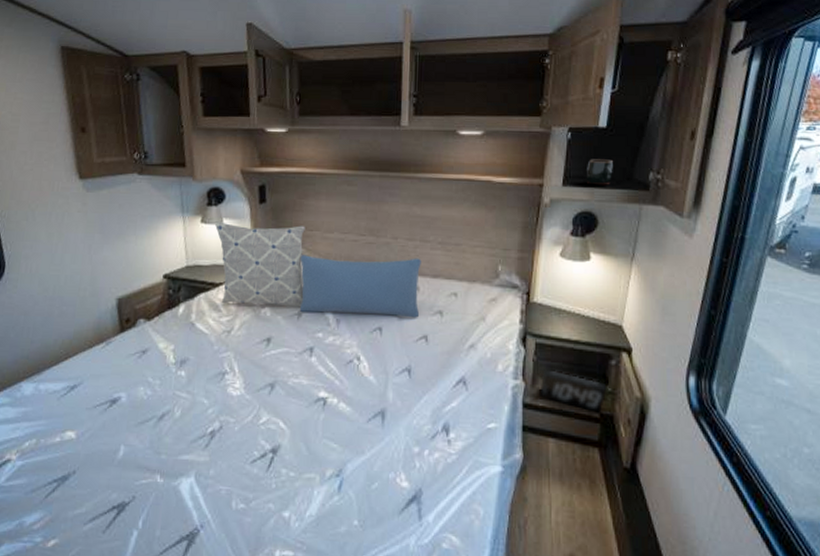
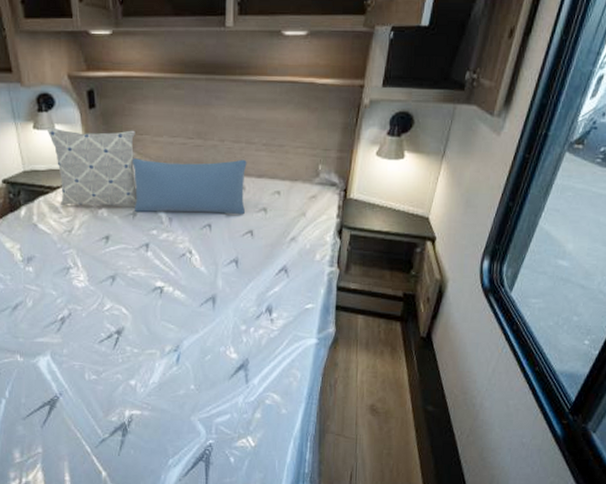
alarm clock: present [540,368,607,414] -> none [352,256,411,294]
mug: present [586,159,614,185] -> none [405,59,433,86]

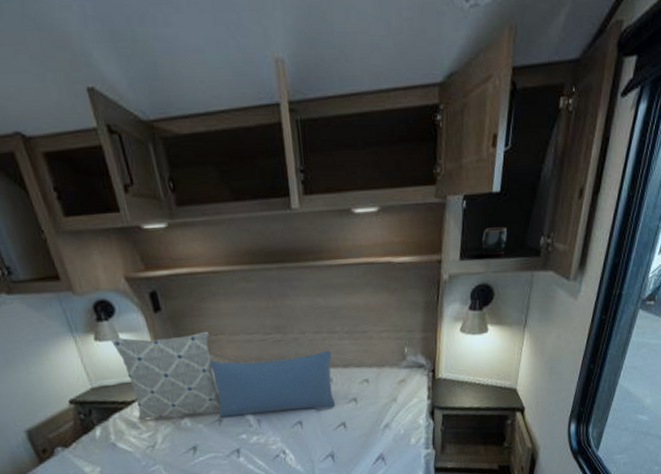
mug: none [405,59,433,86] -> present [482,227,508,256]

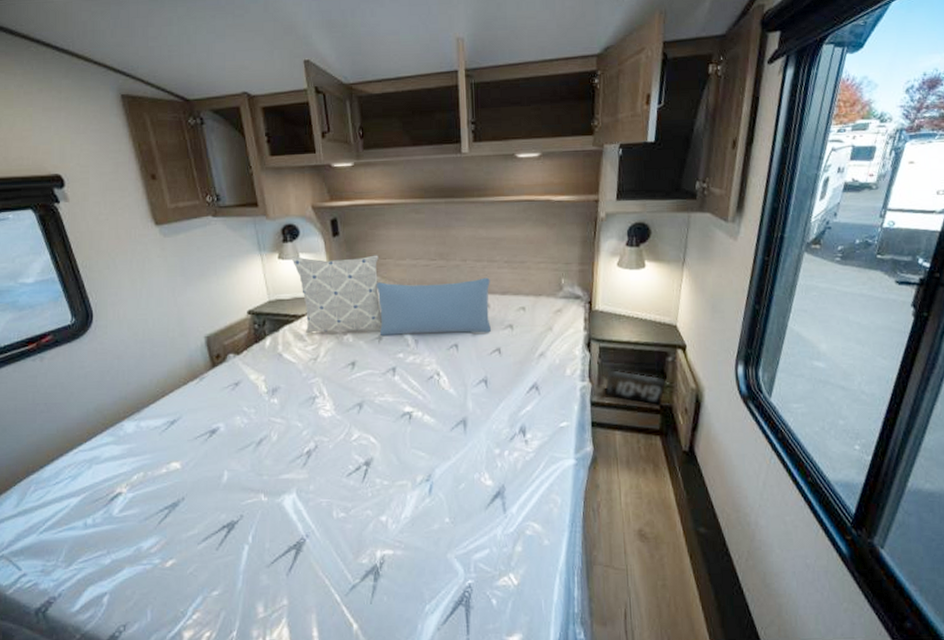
alarm clock: none [448,435,505,467] -> present [605,369,666,406]
mug: present [482,227,508,256] -> none [638,172,663,197]

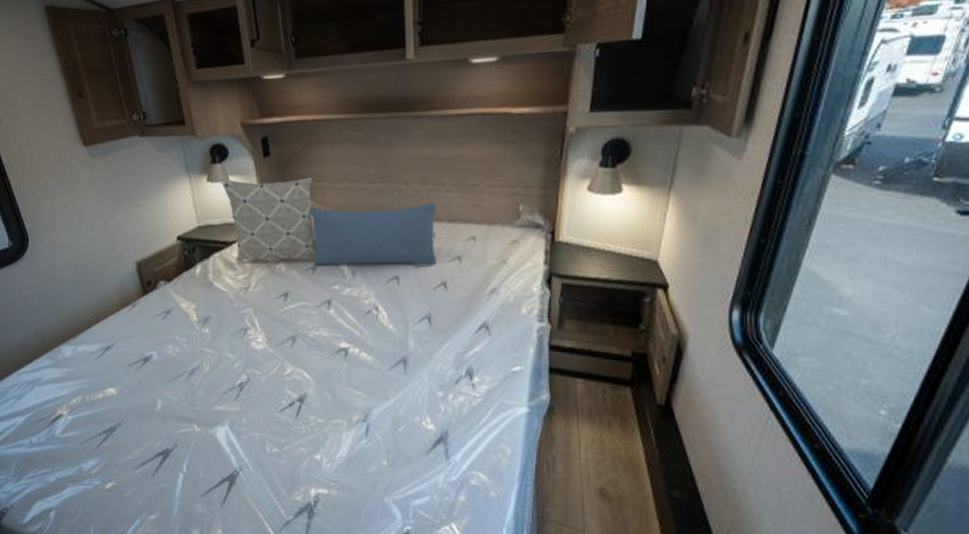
alarm clock: present [605,369,666,406] -> none [567,309,640,353]

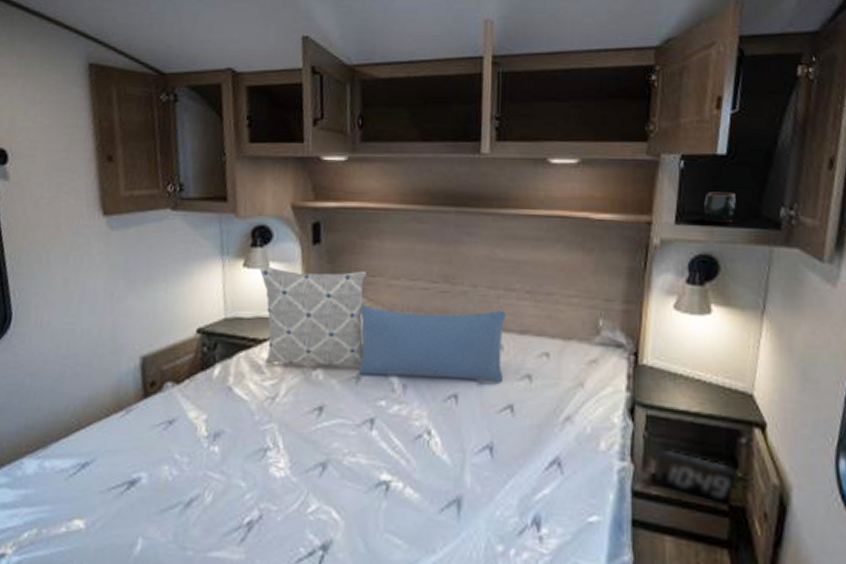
alarm clock: none [567,309,640,353] -> present [652,447,737,506]
mug: none [617,76,650,108] -> present [703,192,737,223]

